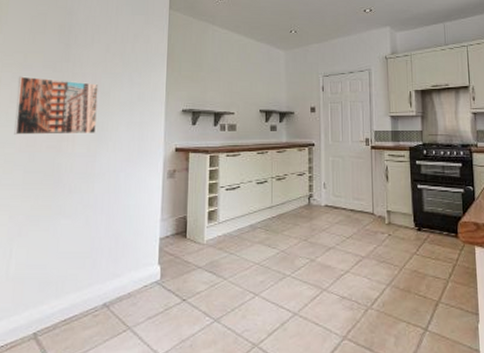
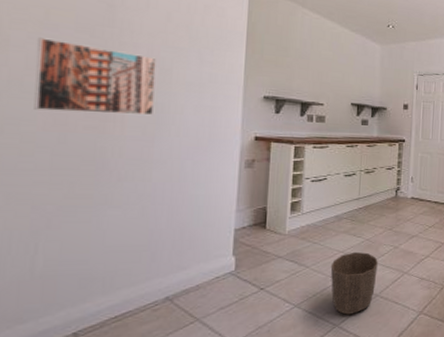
waste basket: none [247,264,294,334] -> present [330,251,378,315]

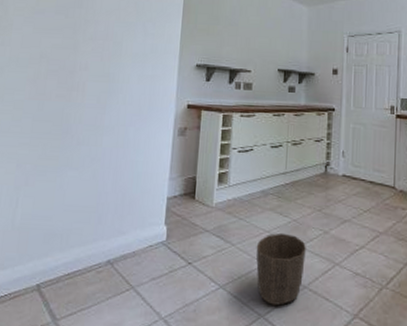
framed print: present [34,37,157,116] -> none [24,21,111,85]

